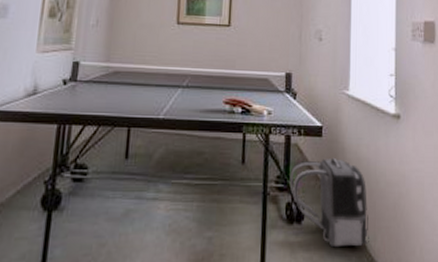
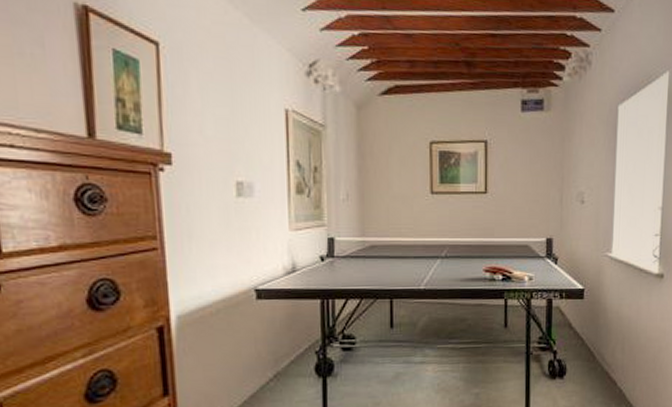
backpack: present [289,158,369,248] -> none [551,319,629,398]

